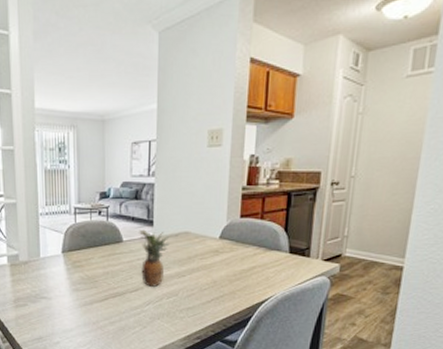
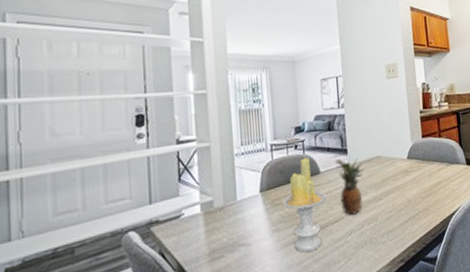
candle: none [83,225,126,314] -> present [282,158,326,253]

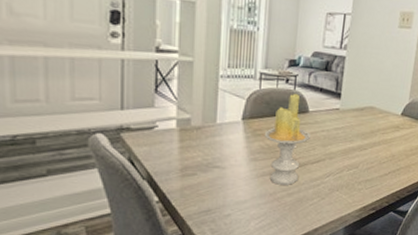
fruit: present [334,158,365,215] -> none [324,101,356,159]

